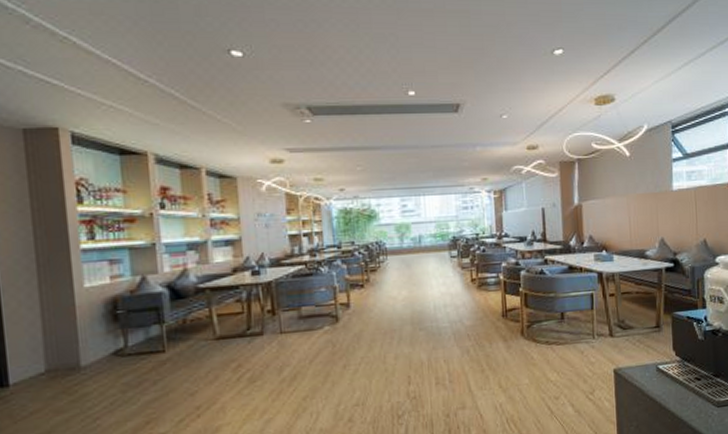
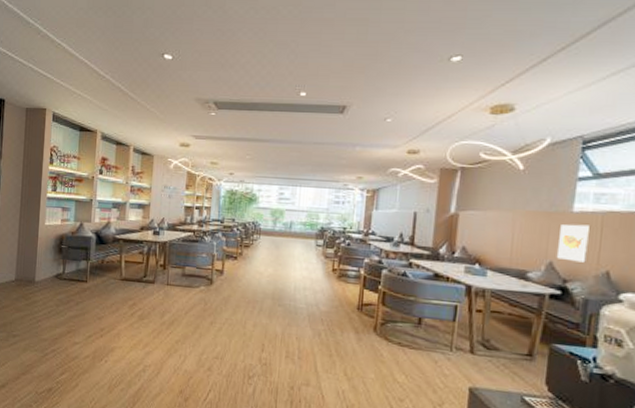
wall art: none [665,201,688,235] -> present [556,224,591,263]

